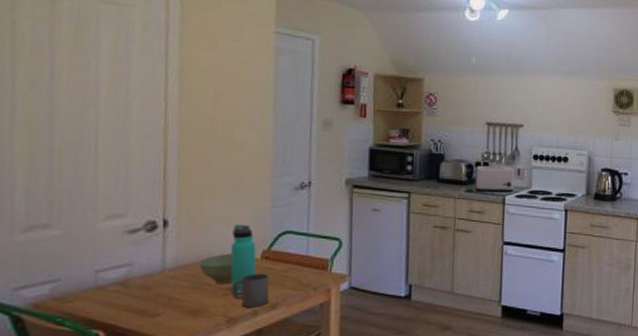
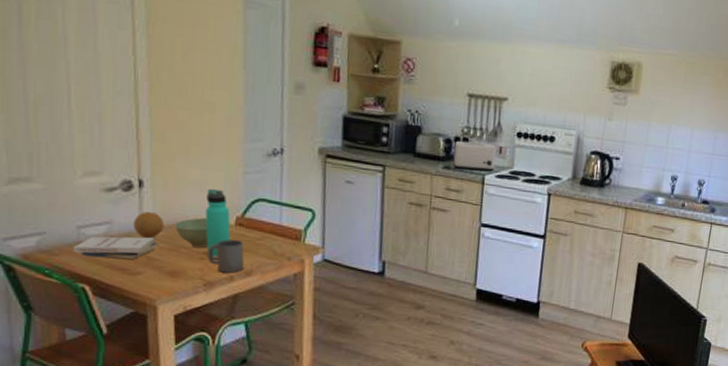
books: none [89,277,181,300] -> present [73,236,158,259]
fruit: none [155,251,188,277] -> present [133,212,164,238]

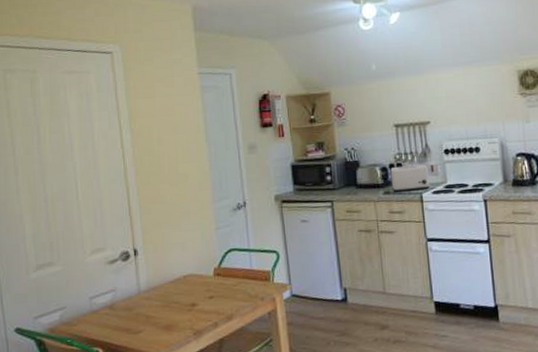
books: present [73,236,158,259] -> none [88,298,154,322]
fruit: present [133,212,164,238] -> none [132,275,157,299]
bowl: present [175,218,209,249] -> none [165,274,194,302]
thermos bottle: present [205,188,231,260] -> none [188,246,211,310]
mug: present [208,239,245,273] -> none [194,288,226,320]

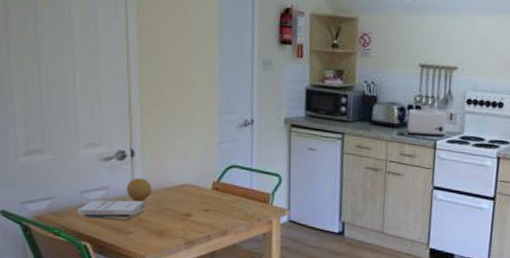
books: none [88,298,154,322] -> present [77,200,147,220]
fruit: none [132,275,157,299] -> present [126,178,152,201]

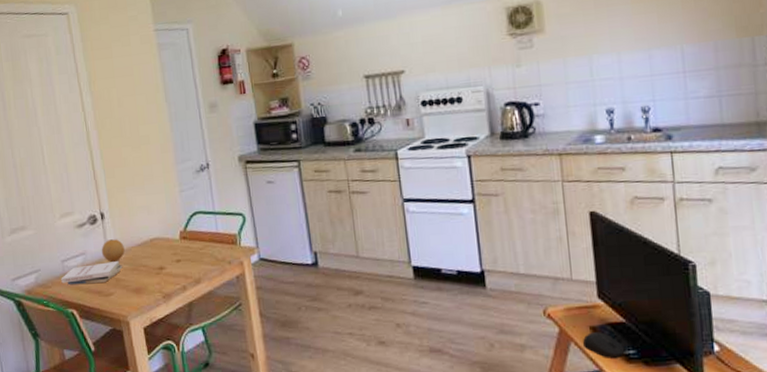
toaster: present [406,108,448,138] -> none [361,118,405,150]

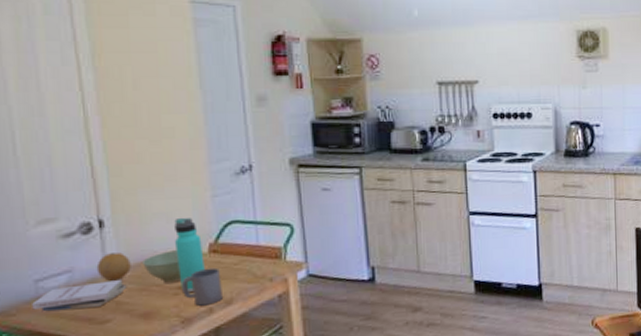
bowl: none [132,237,162,265] -> present [143,250,182,284]
thermos bottle: none [153,209,178,273] -> present [174,217,205,293]
mug: none [162,251,194,284] -> present [182,267,224,306]

